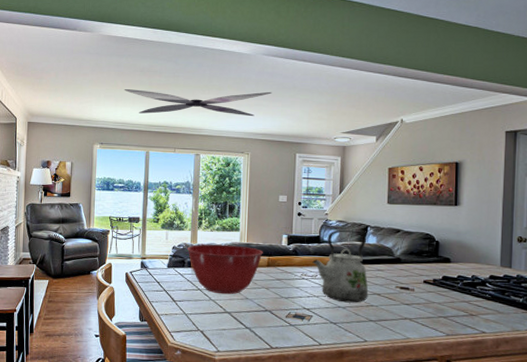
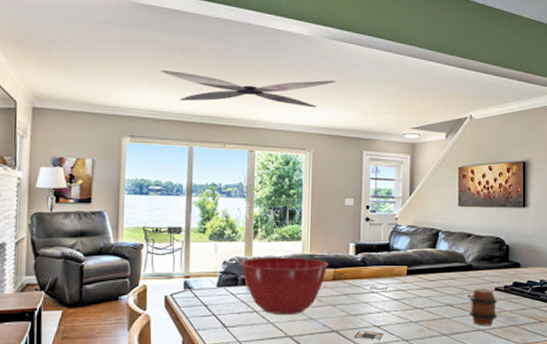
kettle: present [312,229,369,303] -> none [382,236,441,317]
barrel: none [397,280,426,316] -> present [469,288,498,326]

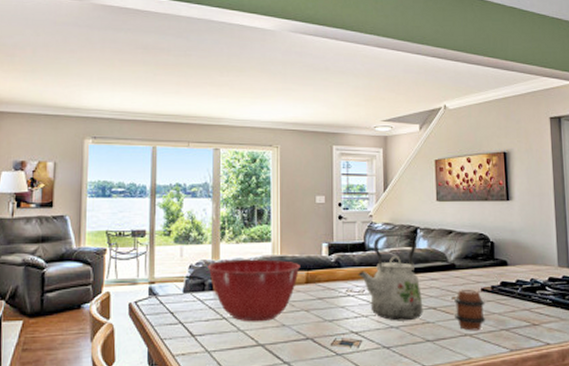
ceiling fan: present [160,70,337,108] -> none [122,70,302,103]
kettle: none [382,236,441,317] -> present [358,234,423,321]

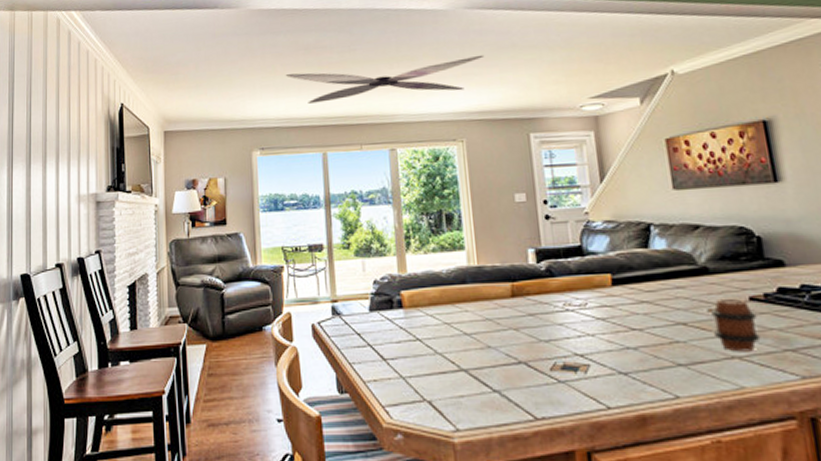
ceiling fan: none [122,70,302,103] -> present [285,54,485,104]
mixing bowl: present [208,259,300,322] -> none [394,270,503,344]
kettle: present [358,234,423,321] -> none [576,232,670,341]

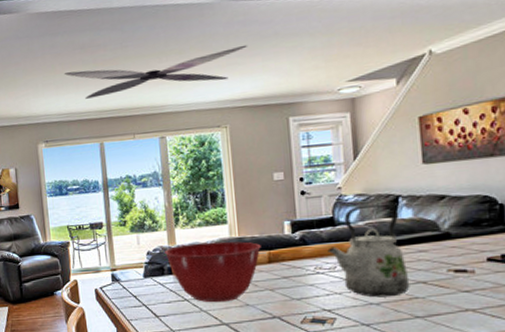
mixing bowl: none [394,270,503,344] -> present [165,241,261,303]
kettle: none [576,232,670,341] -> present [327,204,410,298]
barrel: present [711,298,761,352] -> none [450,259,494,306]

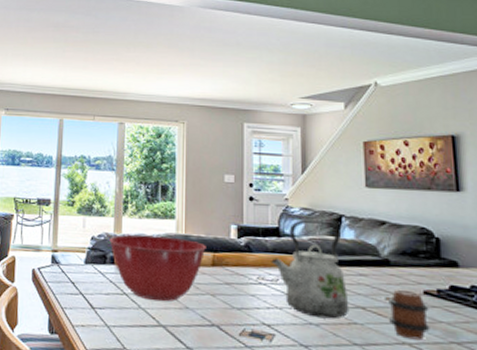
ceiling fan: present [64,44,248,99] -> none [34,47,212,79]
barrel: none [450,259,494,306] -> present [388,289,430,341]

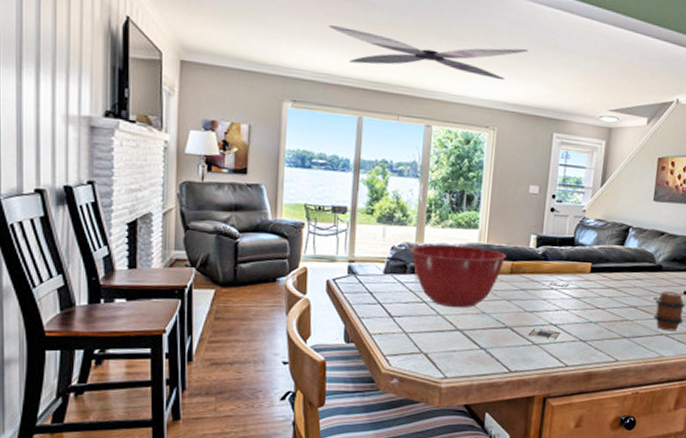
ceiling fan: none [34,47,212,79] -> present [328,25,529,81]
kettle: present [271,219,350,319] -> none [564,230,627,318]

